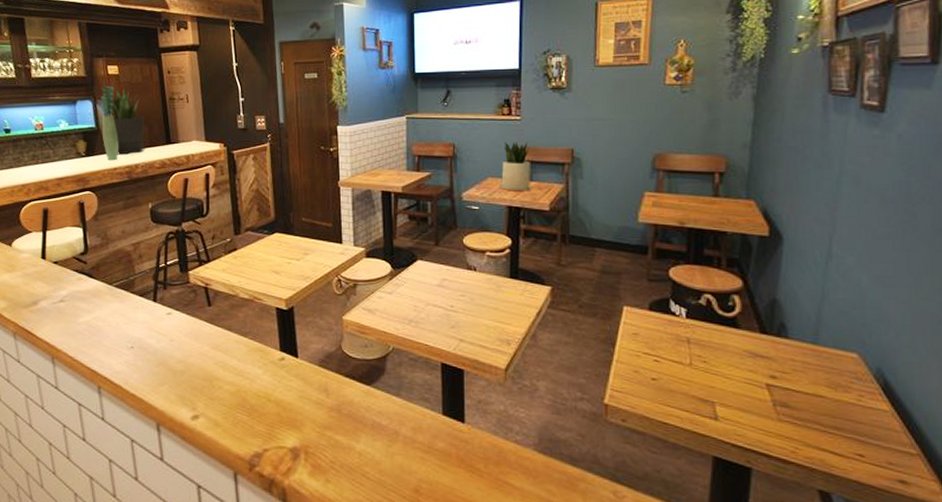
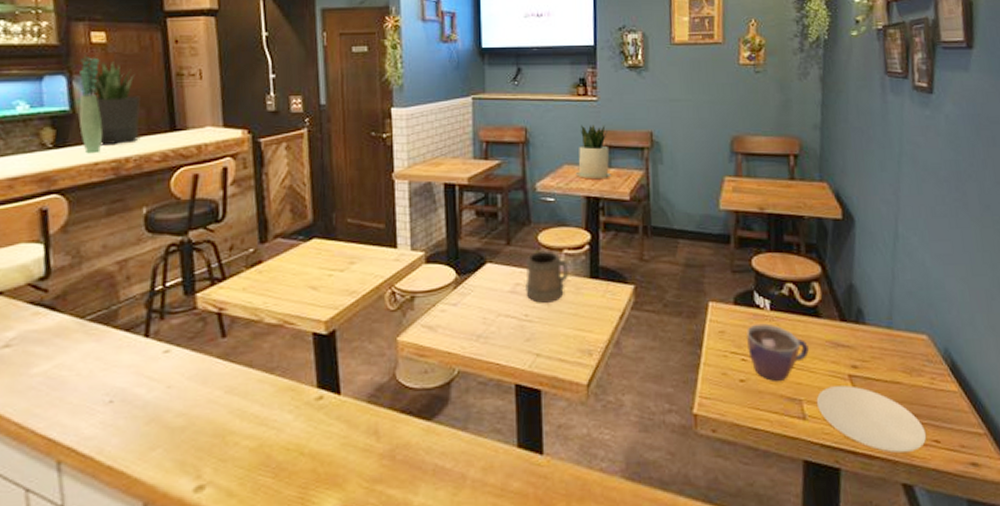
beer mug: none [451,252,490,298] -> present [525,250,568,304]
cup: none [661,329,725,383] -> present [746,323,809,381]
plate: none [729,393,850,463] -> present [816,385,927,454]

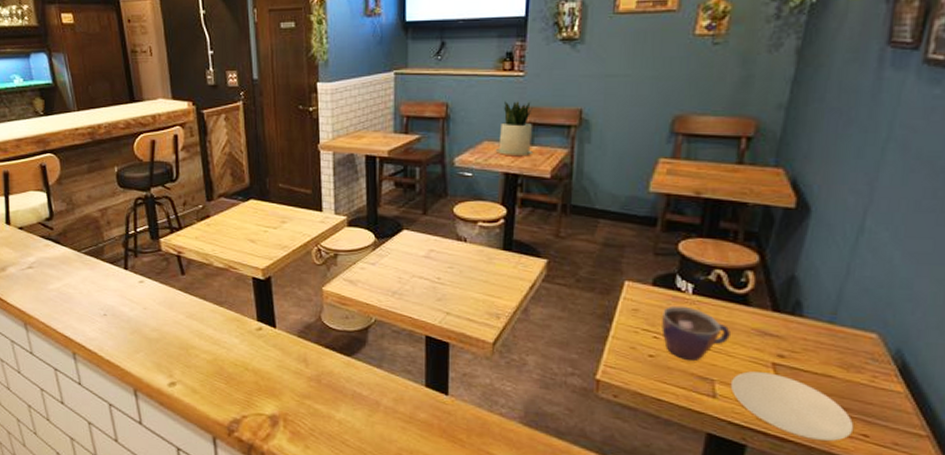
vase: present [79,52,103,154] -> none [56,32,80,121]
planter: present [86,61,140,146] -> none [61,40,107,114]
beer mug: present [525,250,568,304] -> none [439,221,482,270]

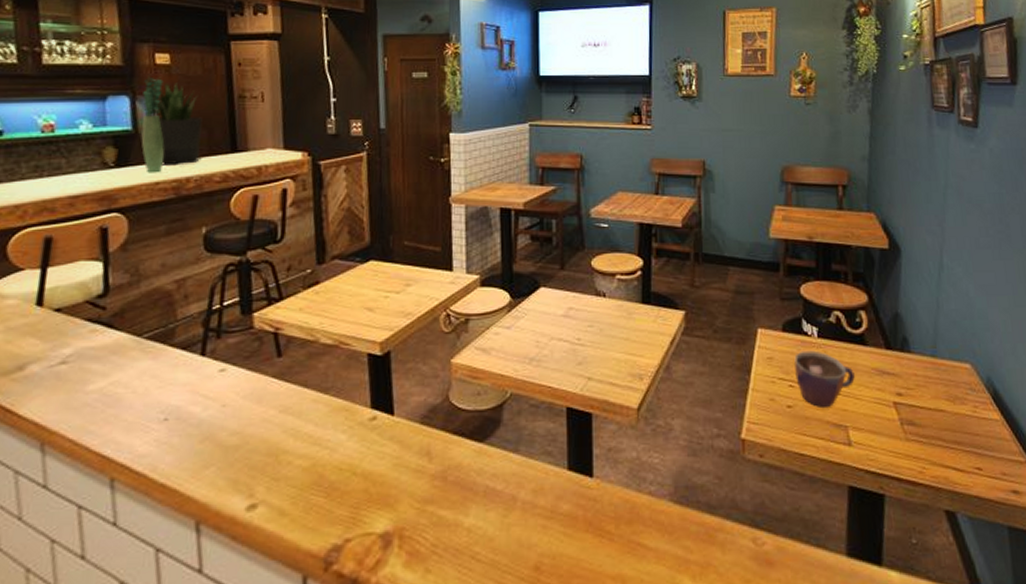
vase: none [56,32,80,121] -> present [141,73,165,173]
planter: none [61,40,107,114] -> present [150,83,203,166]
planter: present [495,101,534,157] -> none [629,153,665,207]
plate: present [730,371,854,442] -> none [861,413,969,481]

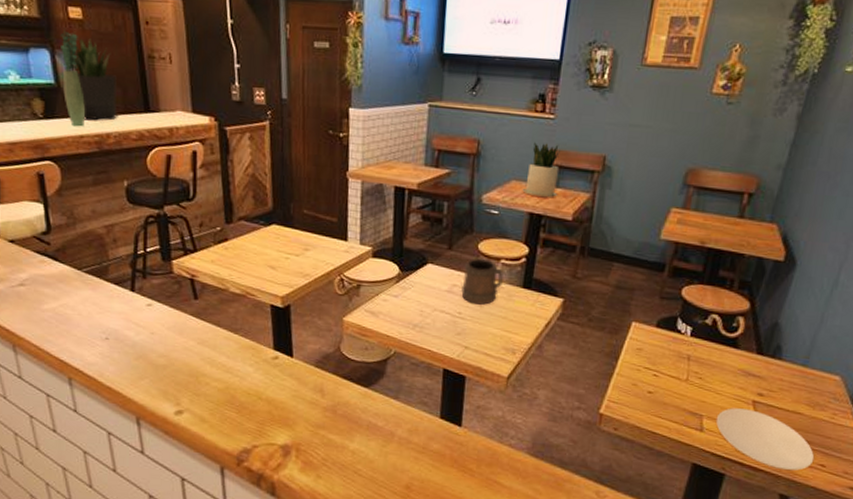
beer mug: none [578,275,620,329] -> present [461,258,503,306]
planter: none [629,153,665,207] -> present [522,142,560,199]
cup: present [794,350,855,407] -> none [661,346,720,397]
plate: none [861,413,969,481] -> present [715,408,815,471]

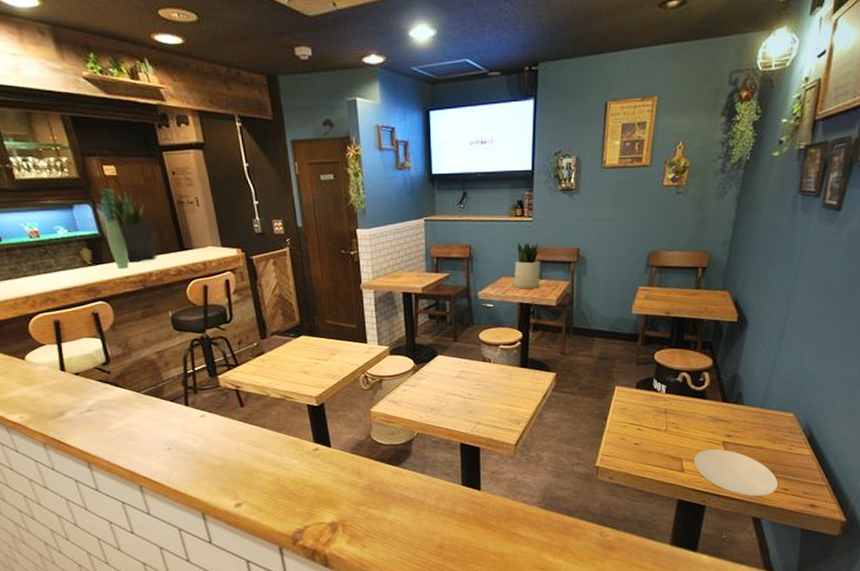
beer mug: present [461,258,503,306] -> none [469,346,503,386]

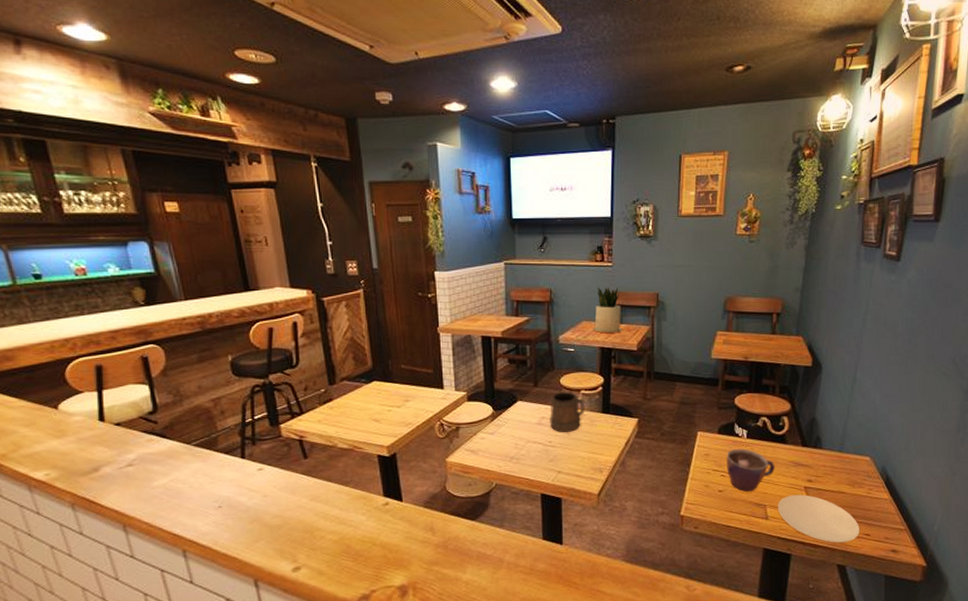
vase: present [99,184,130,269] -> none [159,221,188,310]
planter: present [105,191,157,263] -> none [165,229,218,303]
beer mug: none [469,346,503,386] -> present [549,391,585,433]
cup: none [644,403,693,445] -> present [727,448,775,491]

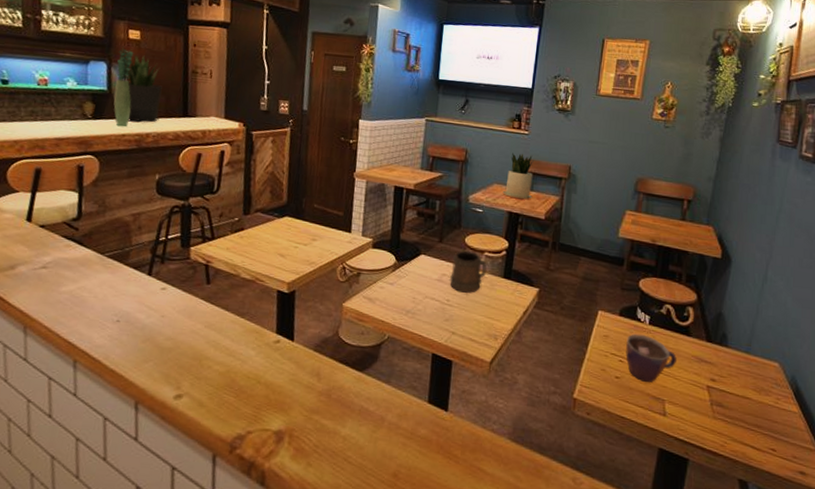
vase: none [159,221,188,310] -> present [113,46,134,127]
planter: none [165,229,218,303] -> present [123,55,162,123]
plate: present [777,494,860,544] -> none [676,393,766,456]

